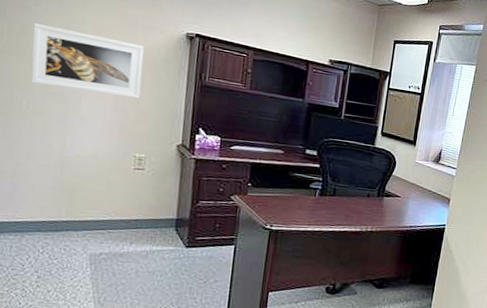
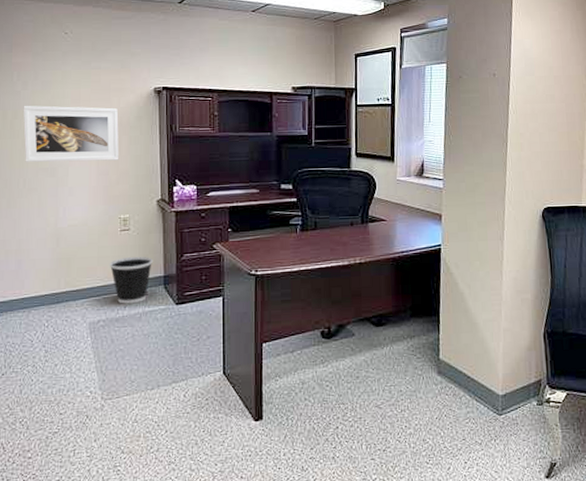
wastebasket: none [118,195,167,242] -> present [109,256,154,304]

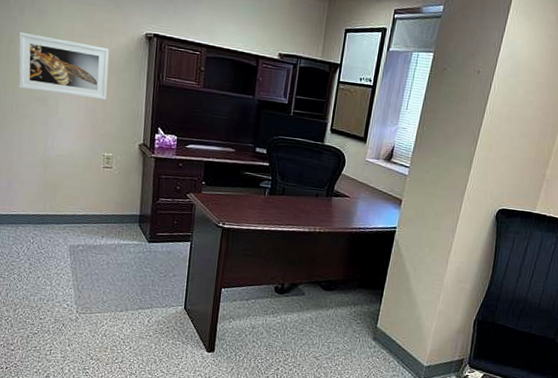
wastebasket: present [109,256,154,304] -> none [90,192,131,236]

